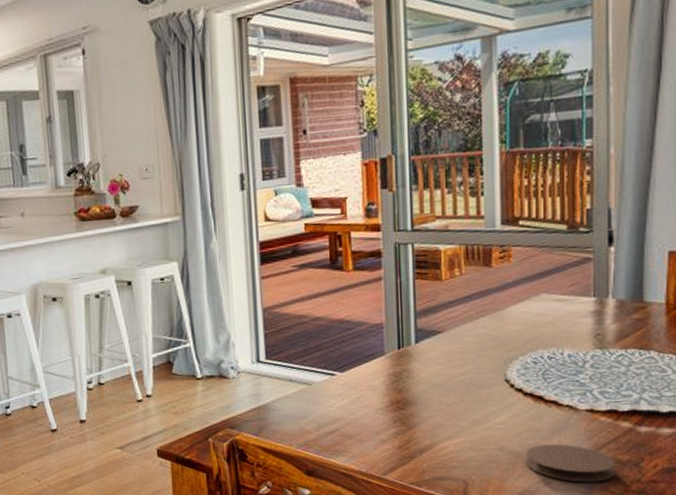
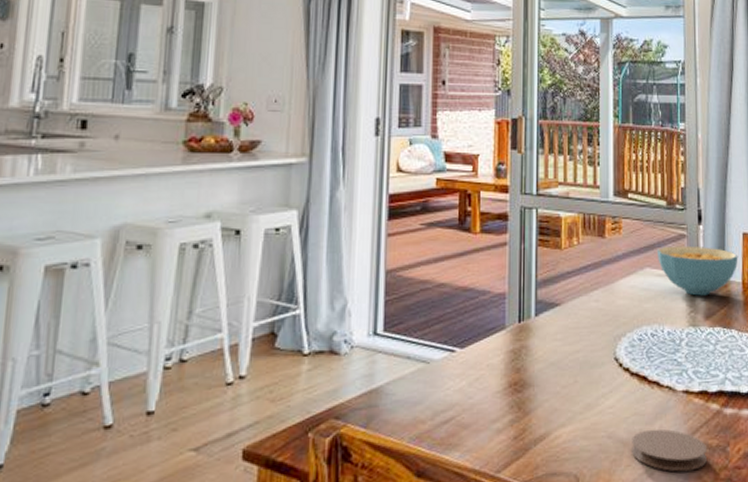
cereal bowl: none [554,269,662,319] -> present [656,245,738,296]

